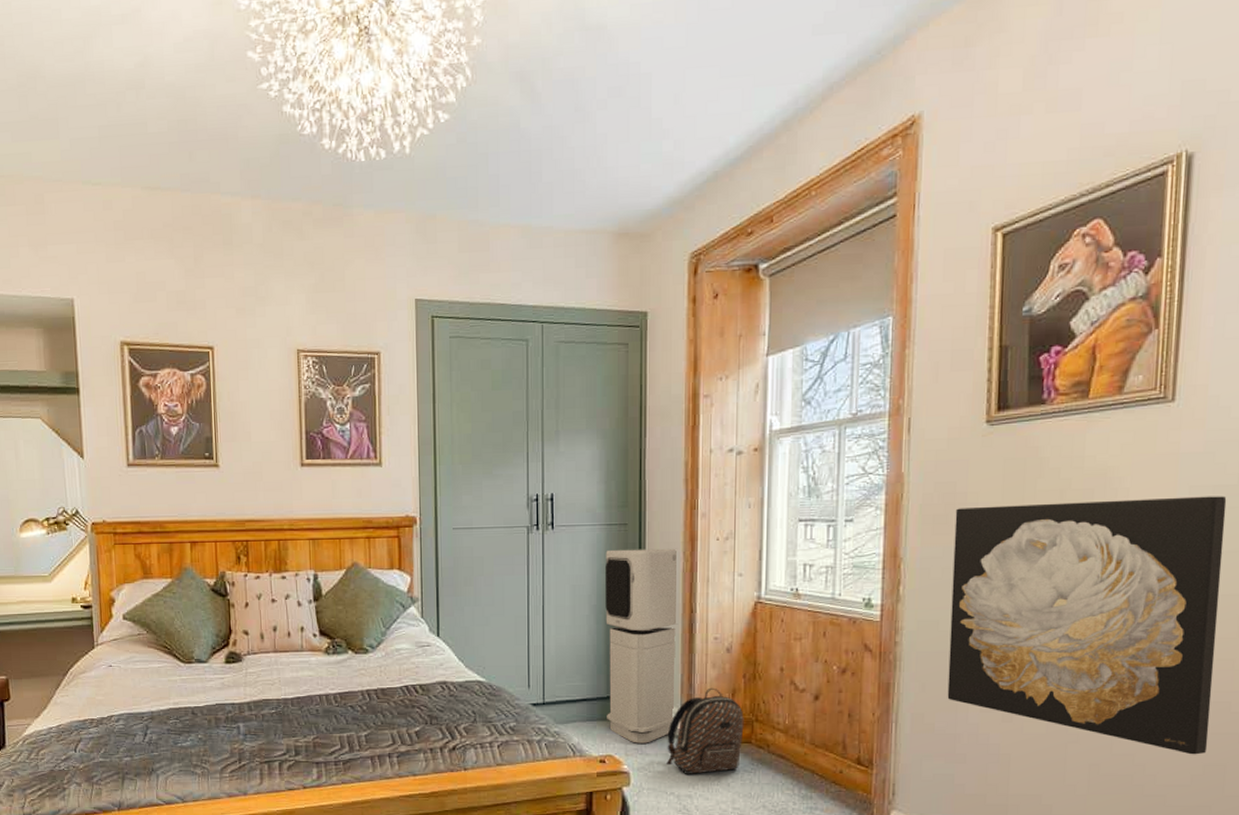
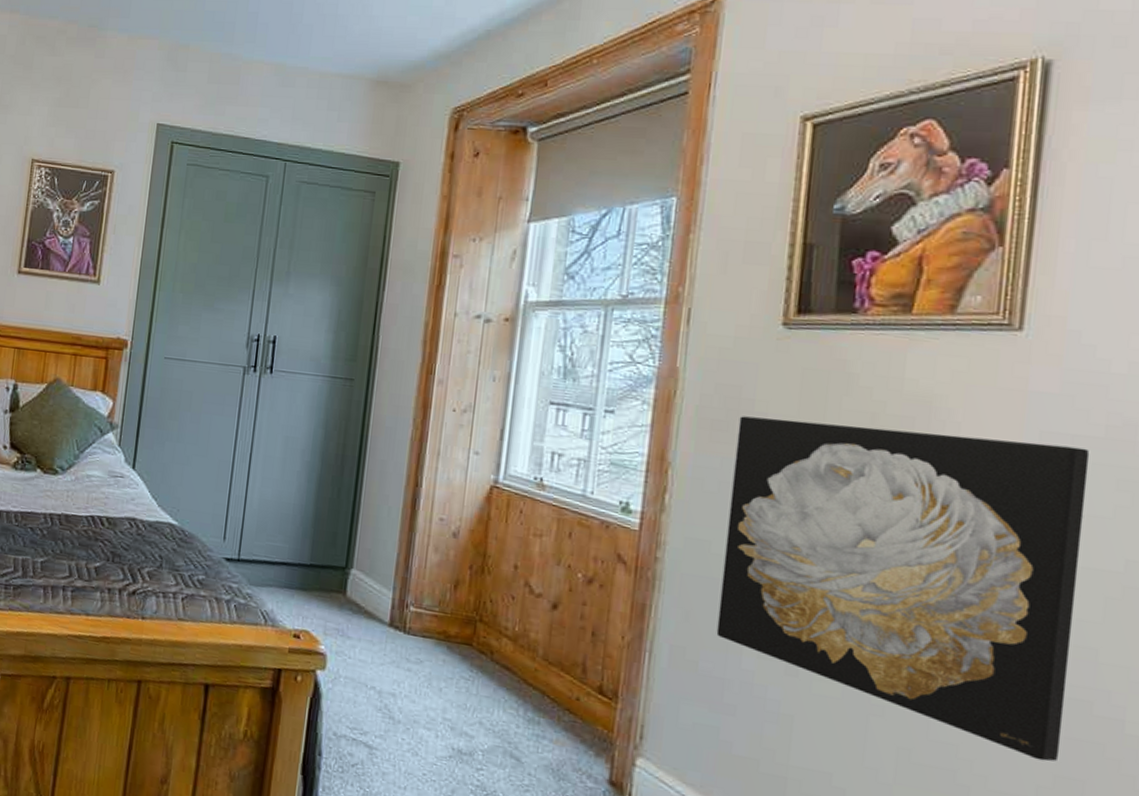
air purifier: present [605,548,678,743] -> none [307,404,408,625]
backpack: present [667,687,744,774] -> none [370,573,467,674]

